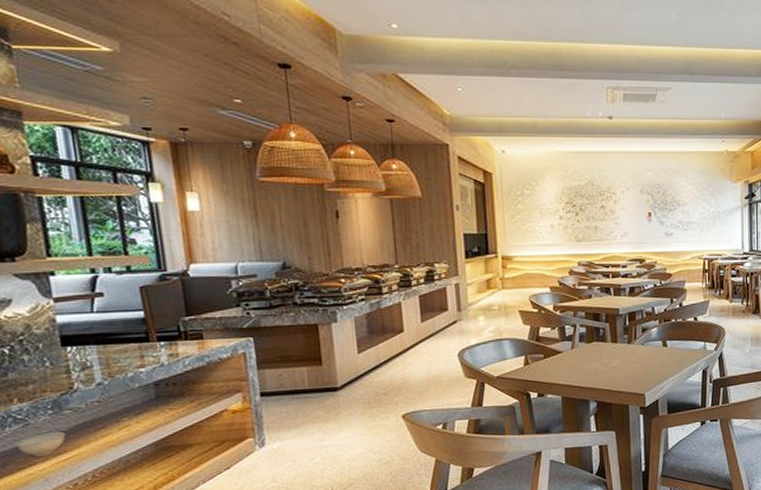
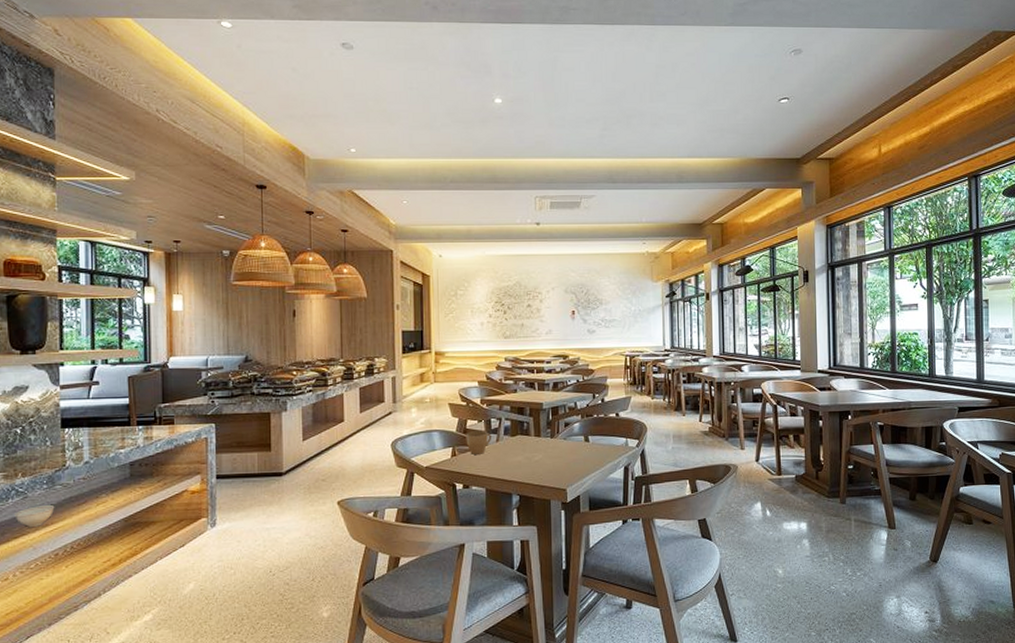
cup: none [539,338,567,363] -> present [466,431,492,455]

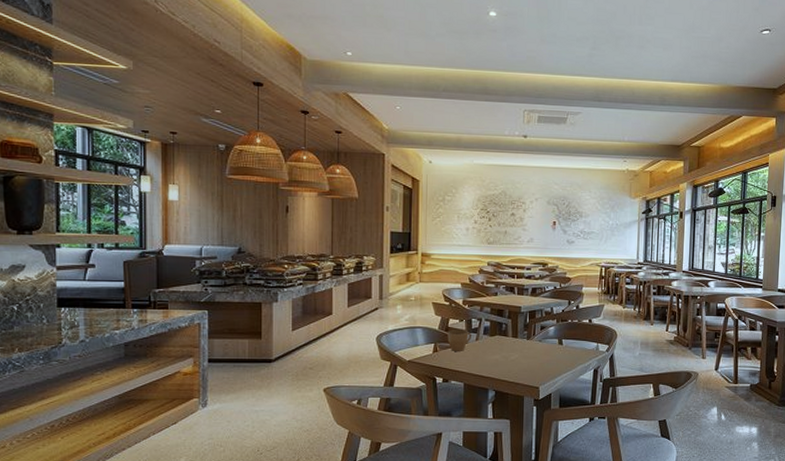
bowl: present [14,505,55,528] -> none [11,380,51,400]

